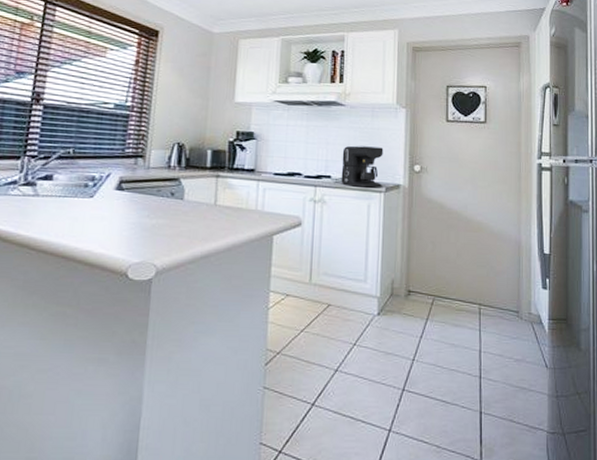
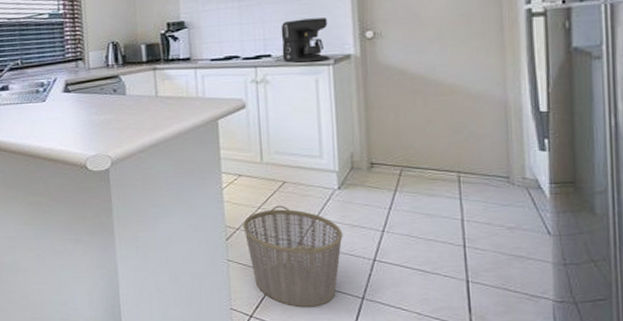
basket: none [284,329,378,441] -> present [243,205,343,307]

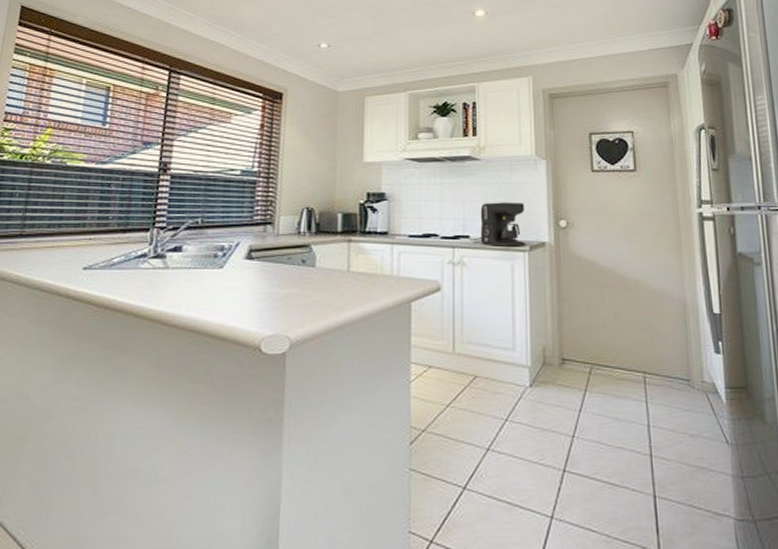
basket: present [243,205,343,307] -> none [429,403,533,529]

